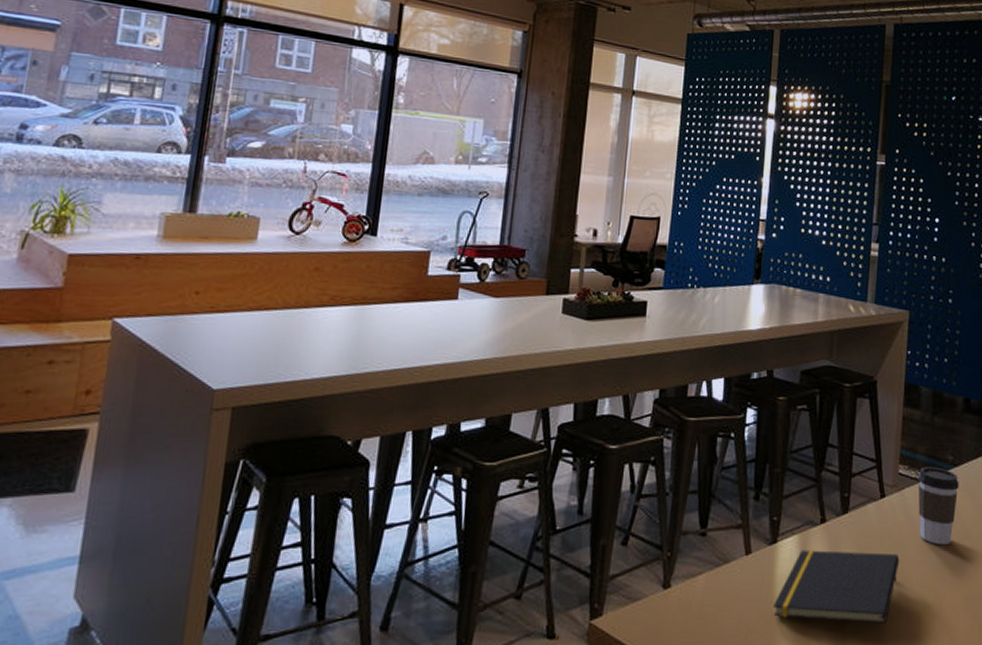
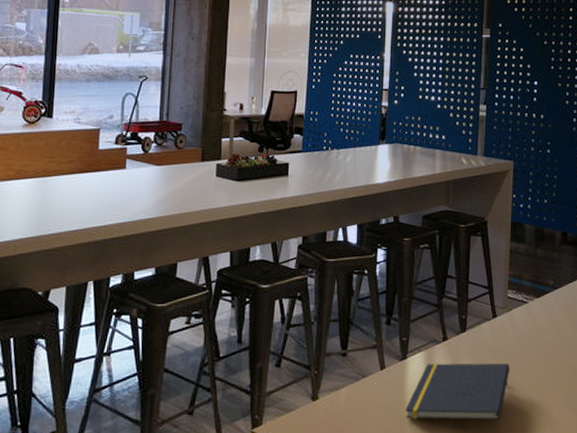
coffee cup: present [918,466,959,546] -> none [524,290,559,355]

